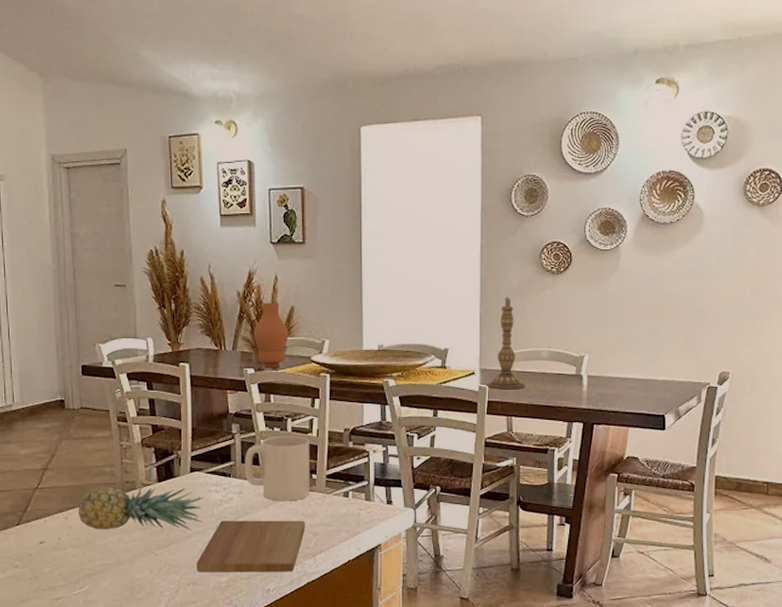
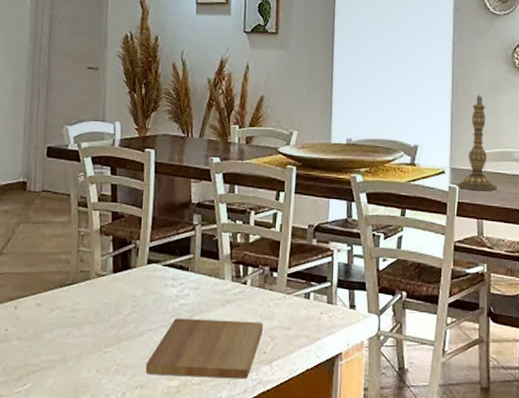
fruit: present [78,487,204,531] -> none [28,275,159,328]
mug: present [244,435,311,501] -> none [203,229,272,300]
vase: present [253,302,289,367] -> none [221,91,257,157]

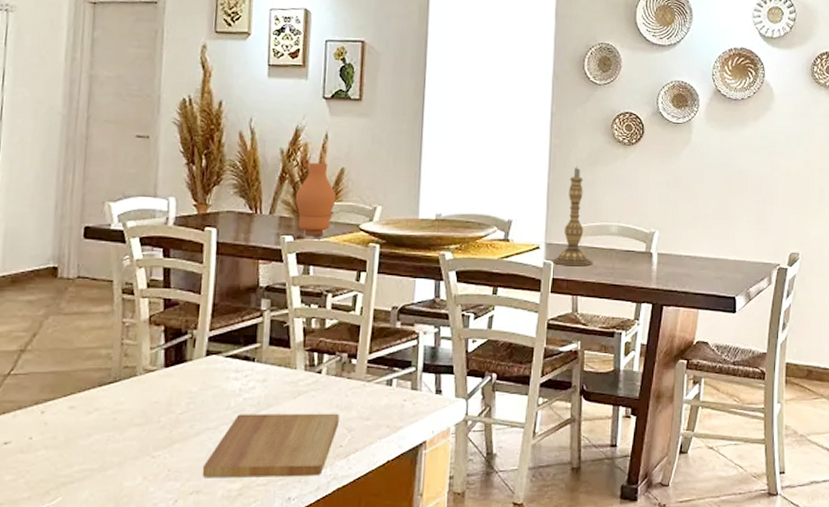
vase: none [221,91,257,157] -> present [295,162,336,235]

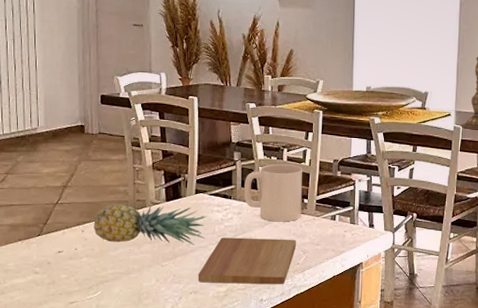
fruit: none [58,373,219,427] -> present [93,204,206,246]
mug: none [271,313,351,391] -> present [243,163,303,222]
vase: present [295,162,336,235] -> none [256,45,287,103]

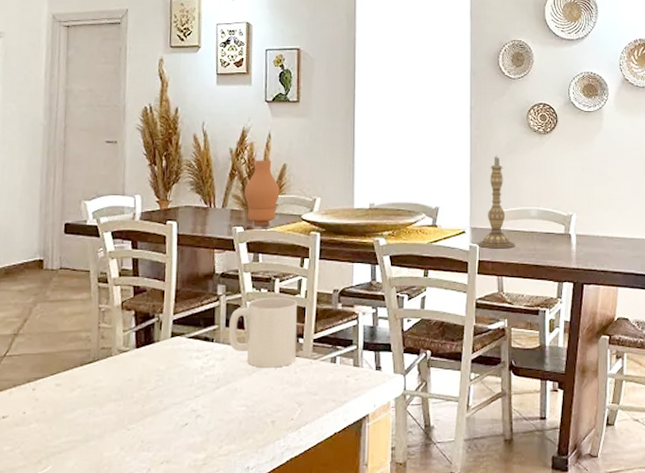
fruit: present [93,204,206,246] -> none [47,353,183,402]
cutting board: present [198,237,296,284] -> none [171,389,290,448]
vase: none [256,45,287,103] -> present [244,160,280,226]

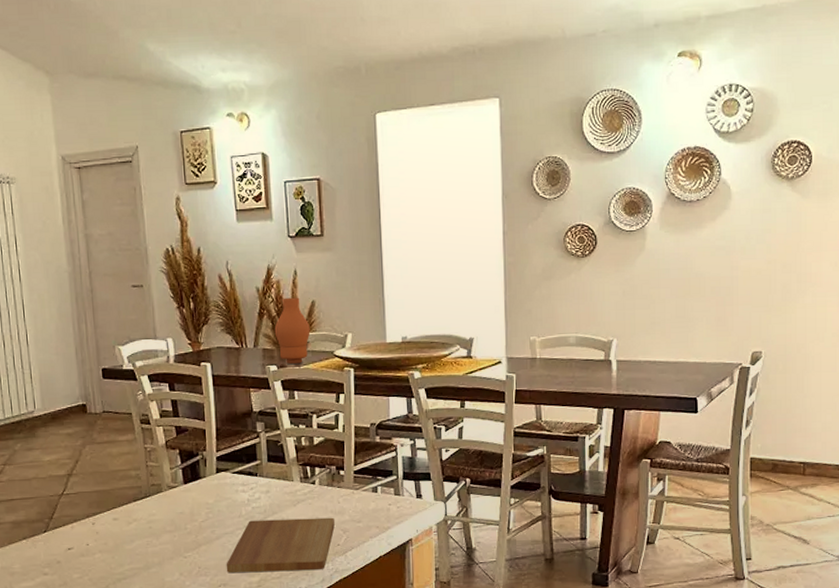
cutting board: none [171,389,290,448] -> present [226,517,335,572]
mug: present [228,297,298,368] -> none [270,432,339,499]
candlestick: present [477,155,516,249] -> none [514,281,554,378]

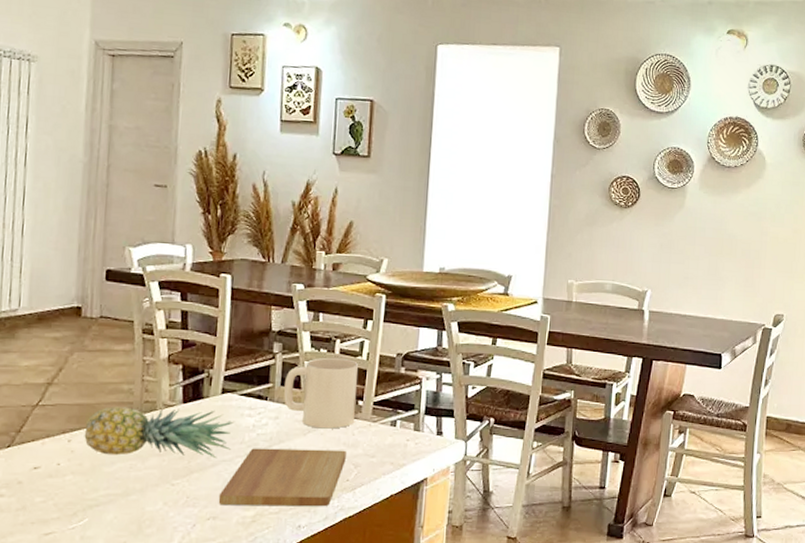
fruit: none [104,488,232,534] -> present [84,406,234,459]
mug: none [270,432,339,499] -> present [283,357,358,429]
vase: present [274,297,311,364] -> none [306,215,345,284]

